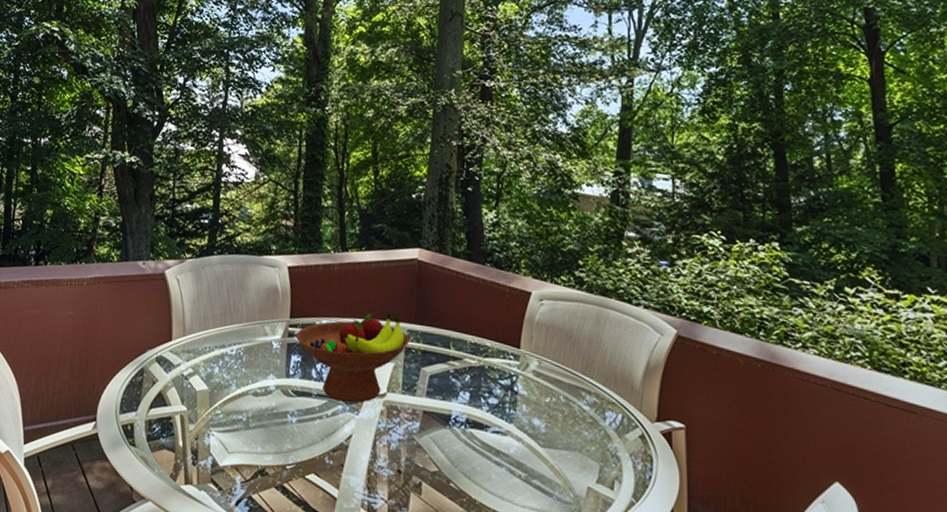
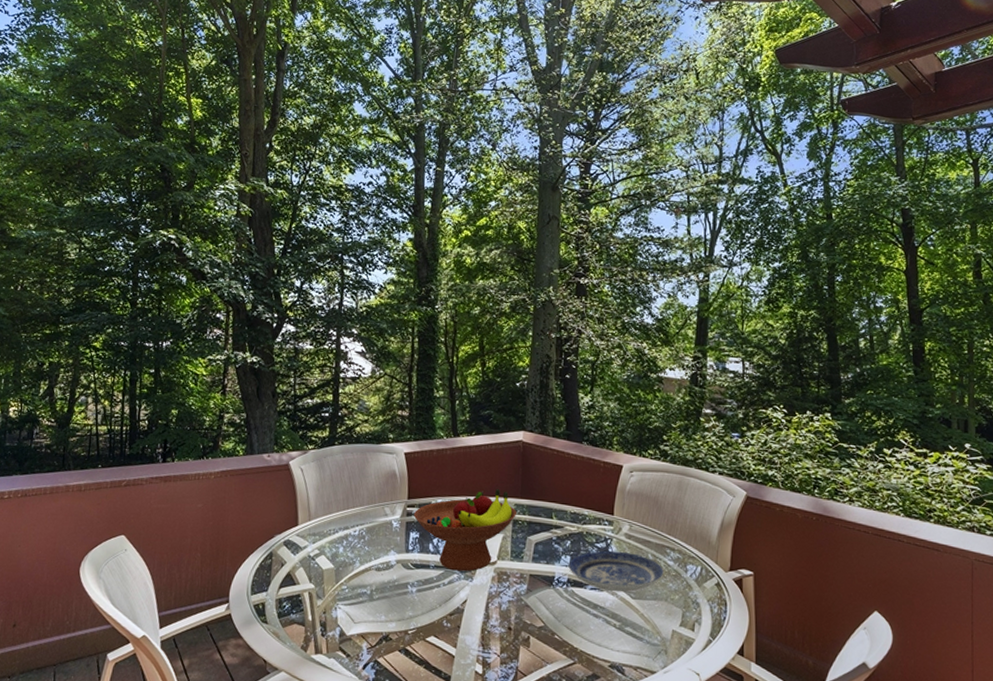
plate: none [467,388,578,439] -> present [568,550,664,593]

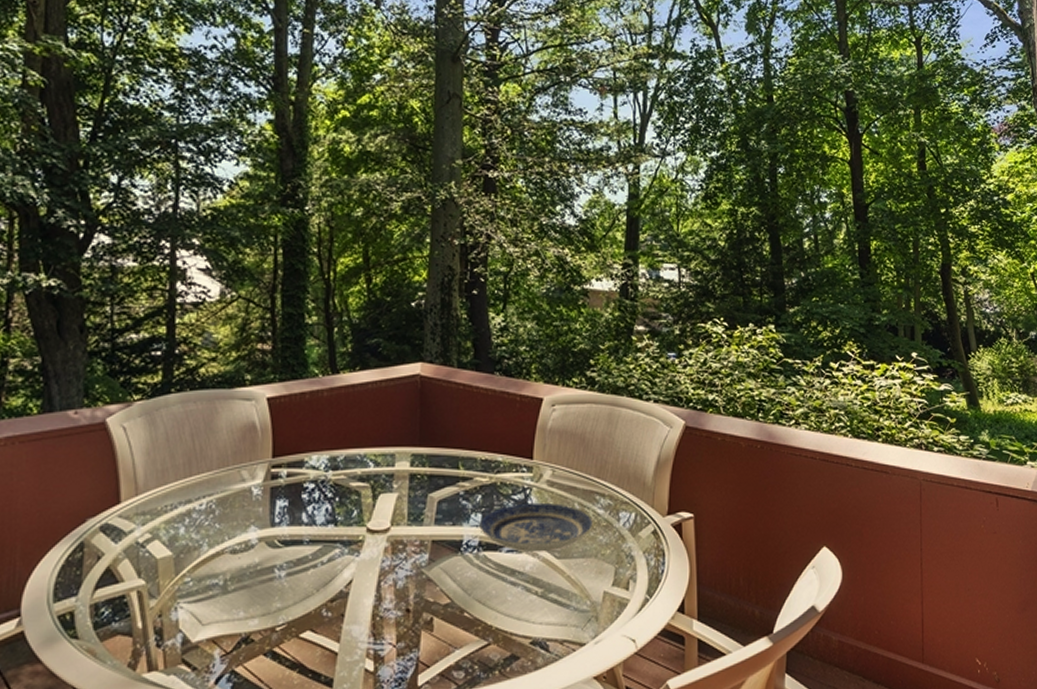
fruit bowl: present [413,488,517,572] -> none [280,436,415,545]

